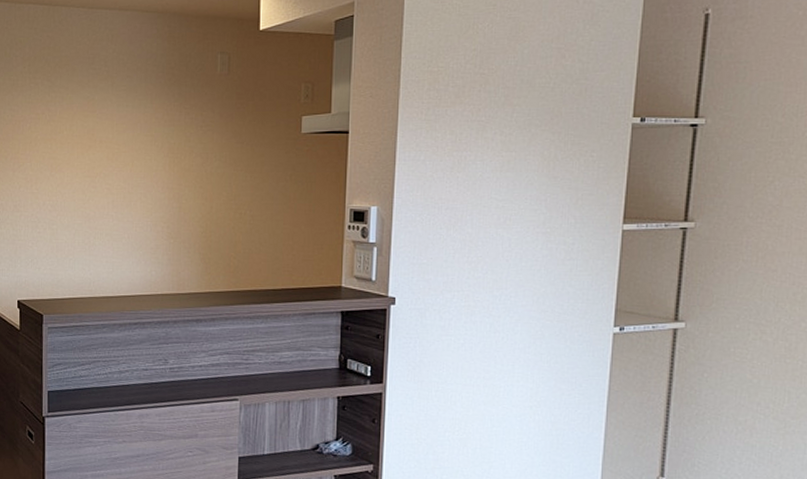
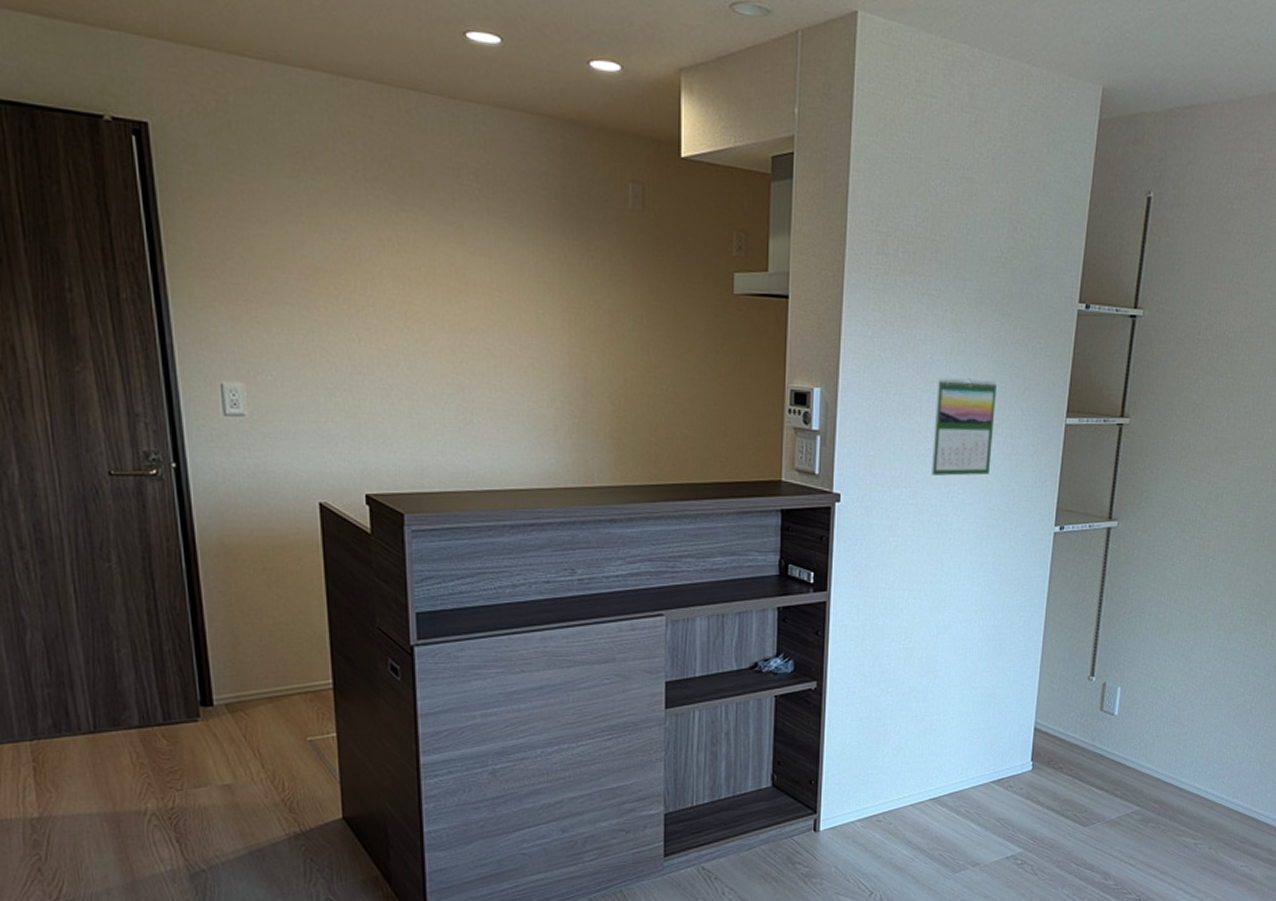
calendar: none [483,191,548,280] -> present [932,377,997,476]

